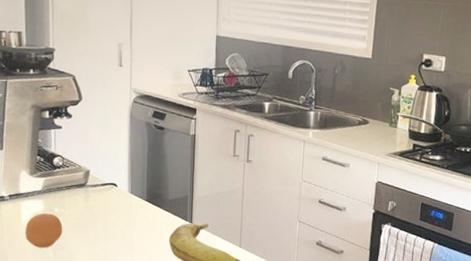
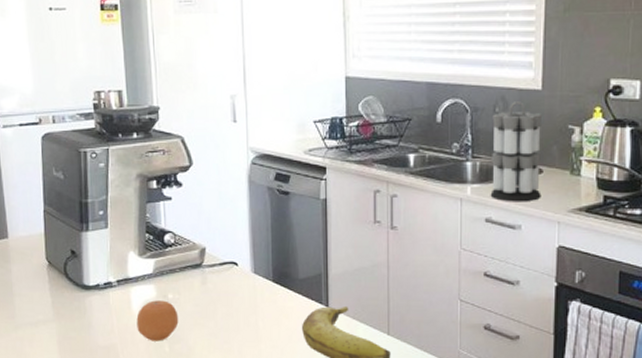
spice rack: none [327,66,370,146] -> present [490,101,541,202]

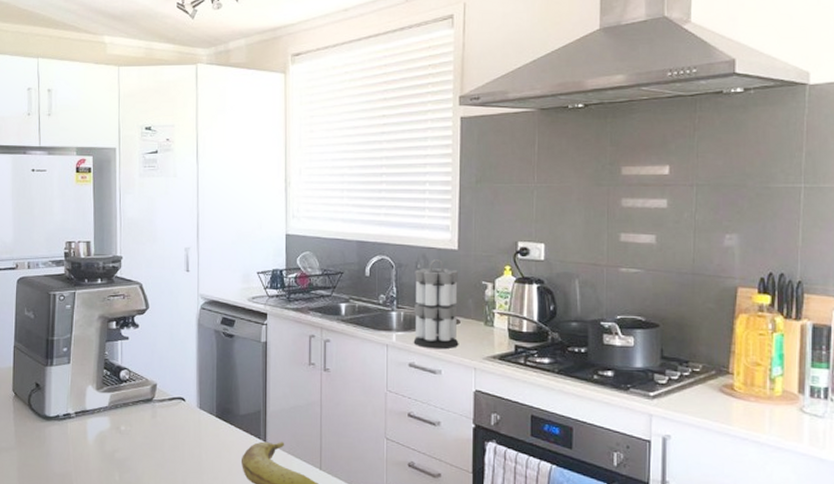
fruit: present [136,300,179,342] -> none [91,431,129,471]

